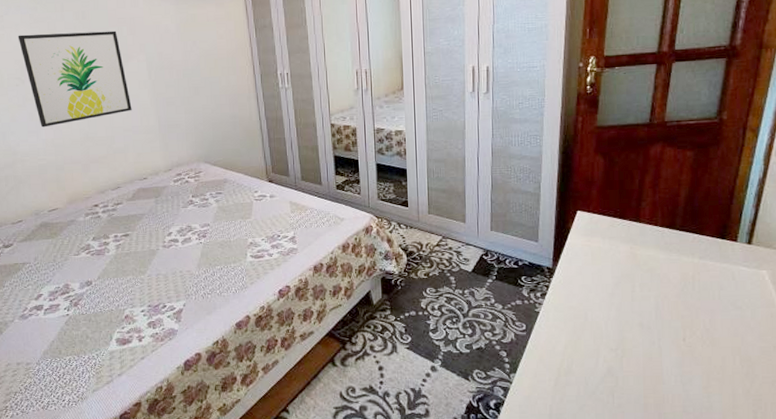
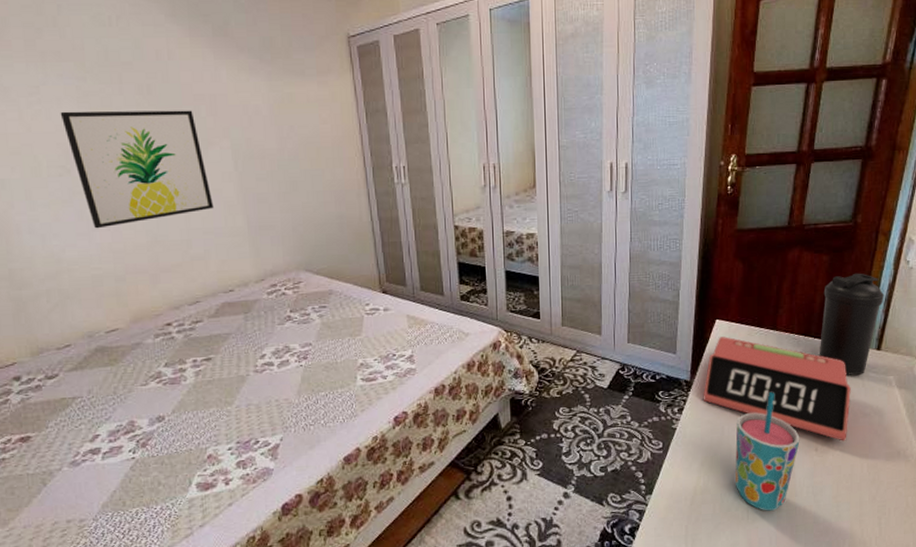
alarm clock: none [565,227,720,333] -> present [703,336,851,441]
cup: none [599,282,666,397] -> present [735,392,800,511]
water bottle: none [684,168,754,269] -> present [819,273,884,376]

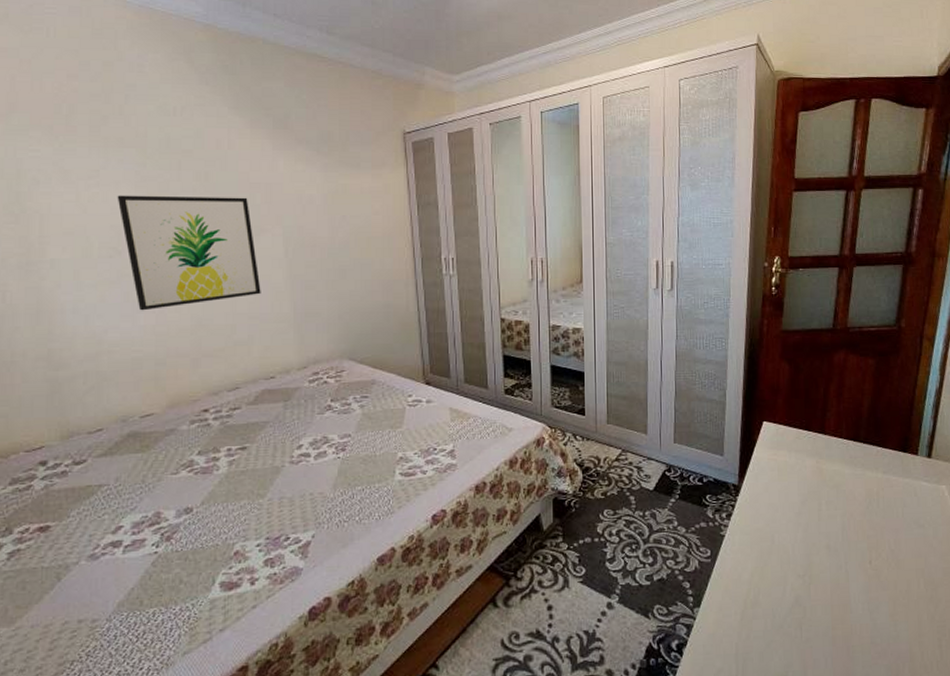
alarm clock: present [703,336,851,441] -> none [751,439,903,554]
cup: present [735,392,800,511] -> none [786,499,853,629]
water bottle: present [819,273,884,376] -> none [868,377,932,484]

